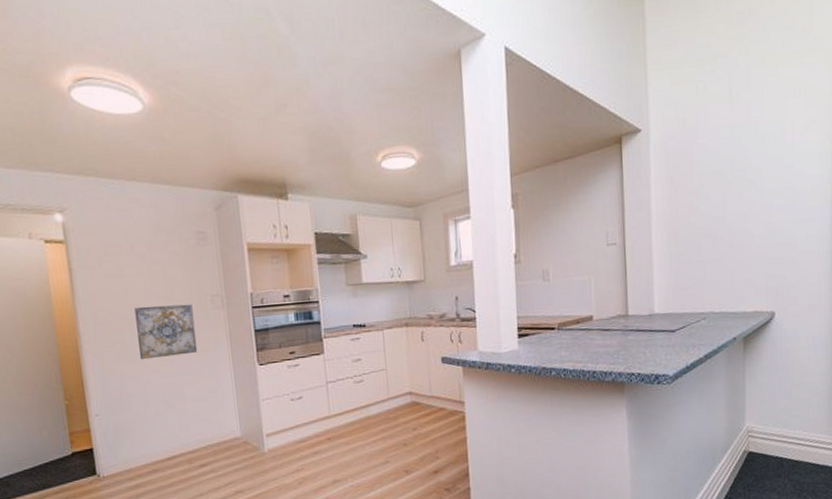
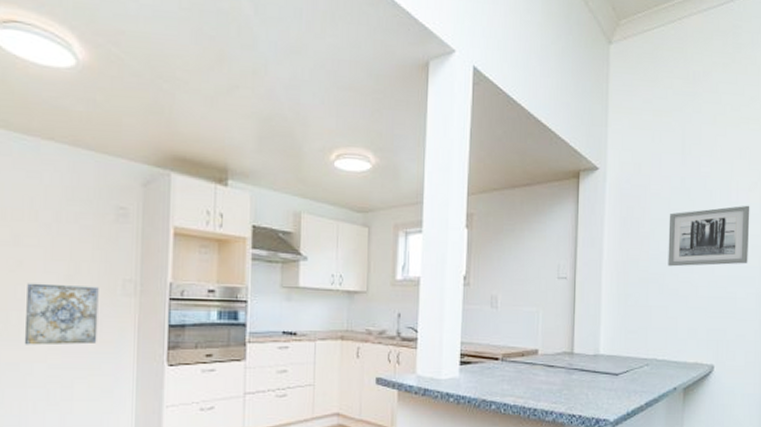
wall art: none [719,144,808,219] -> present [668,205,750,267]

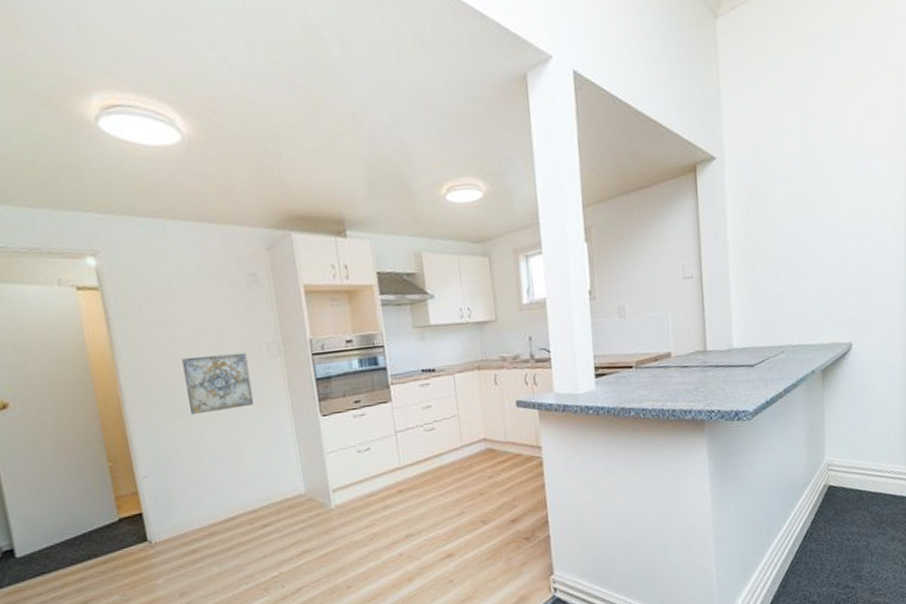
wall art: present [668,205,750,267] -> none [794,171,882,249]

